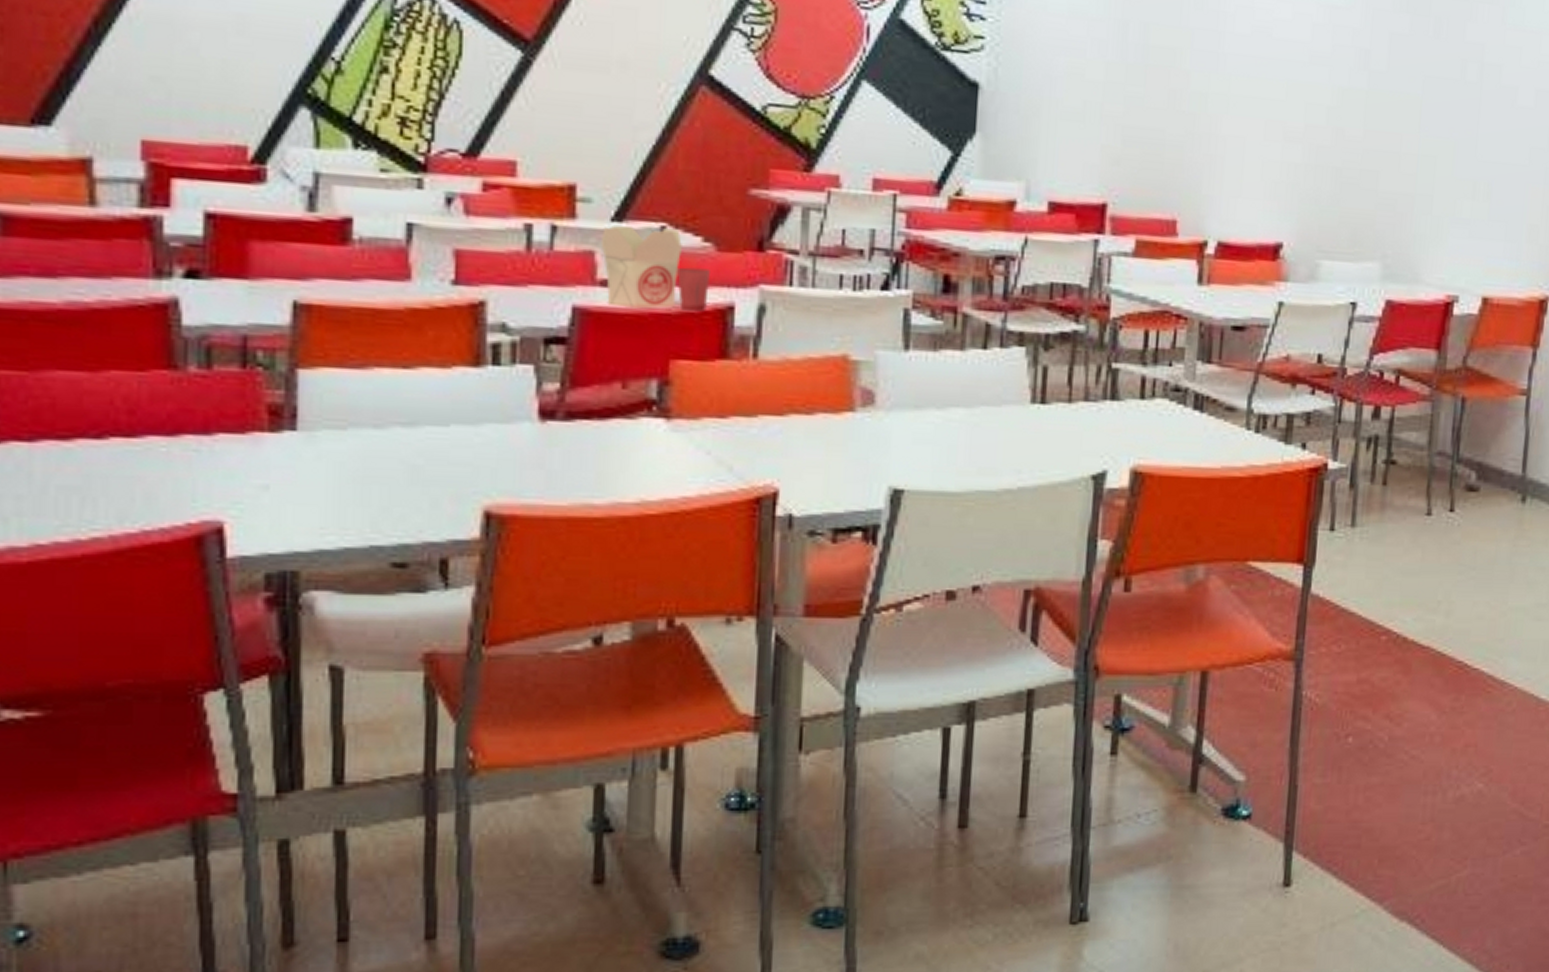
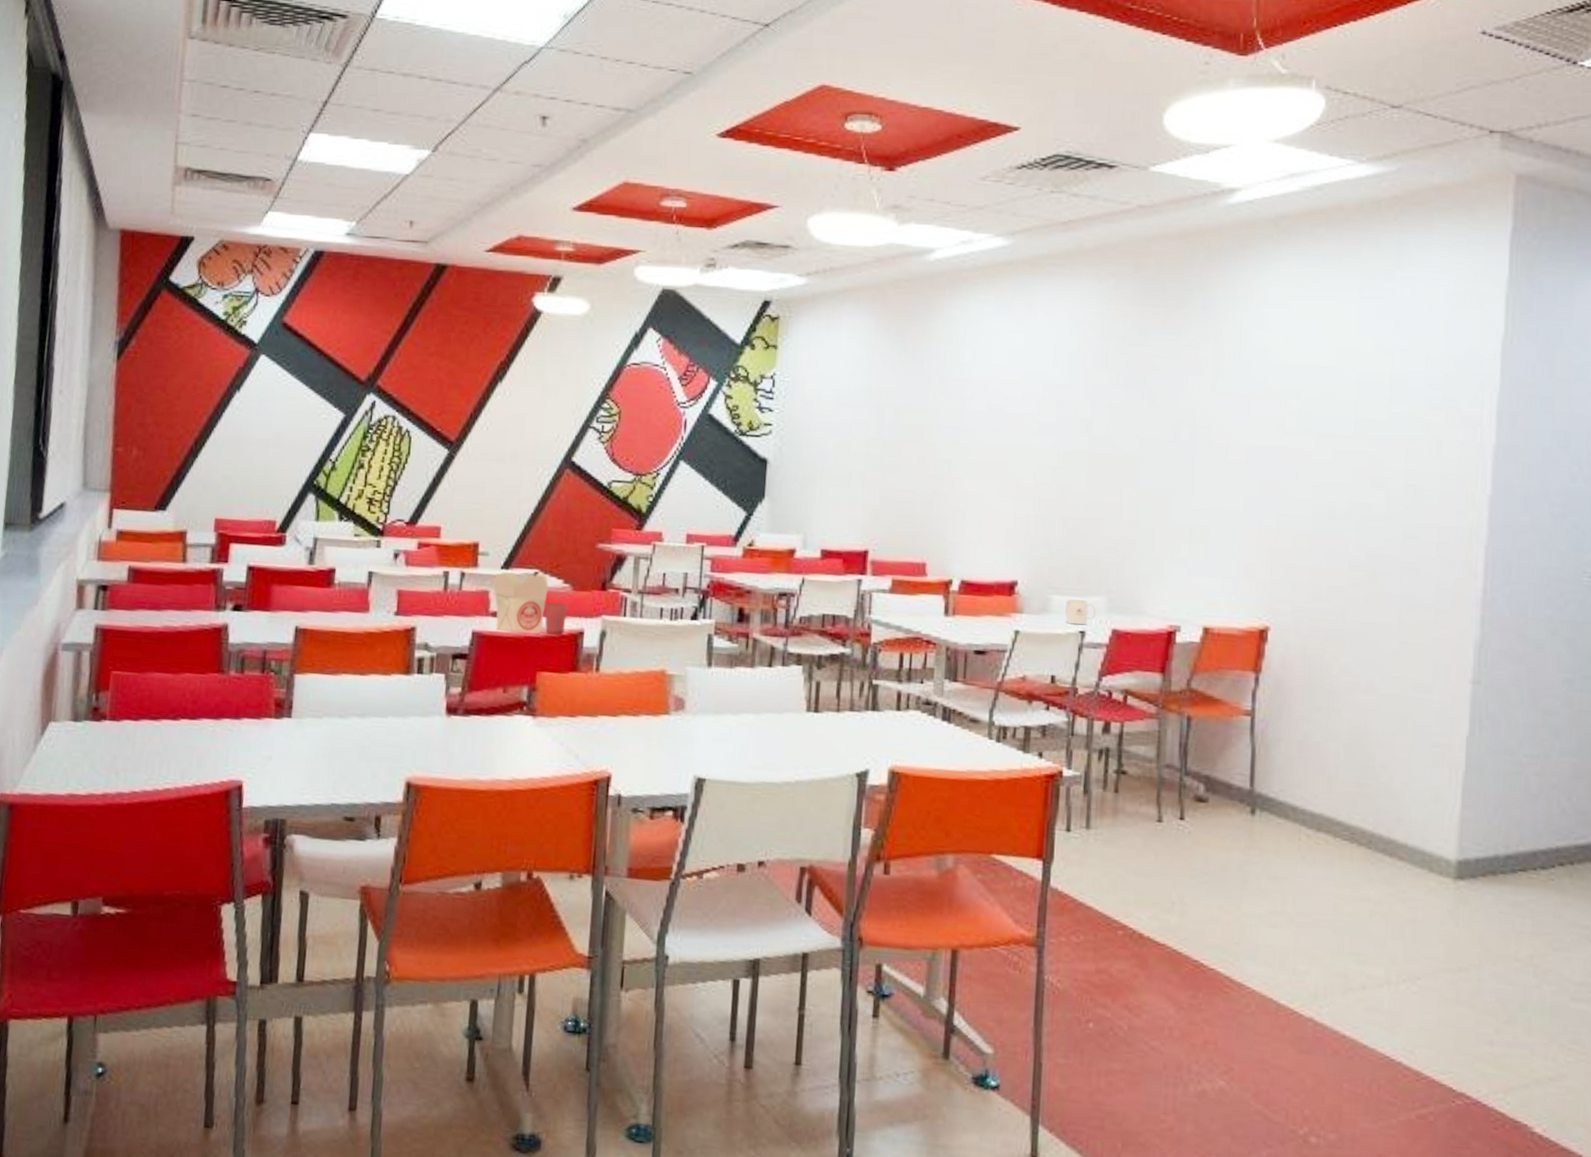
mug: none [1335,265,1369,296] -> present [1065,599,1096,625]

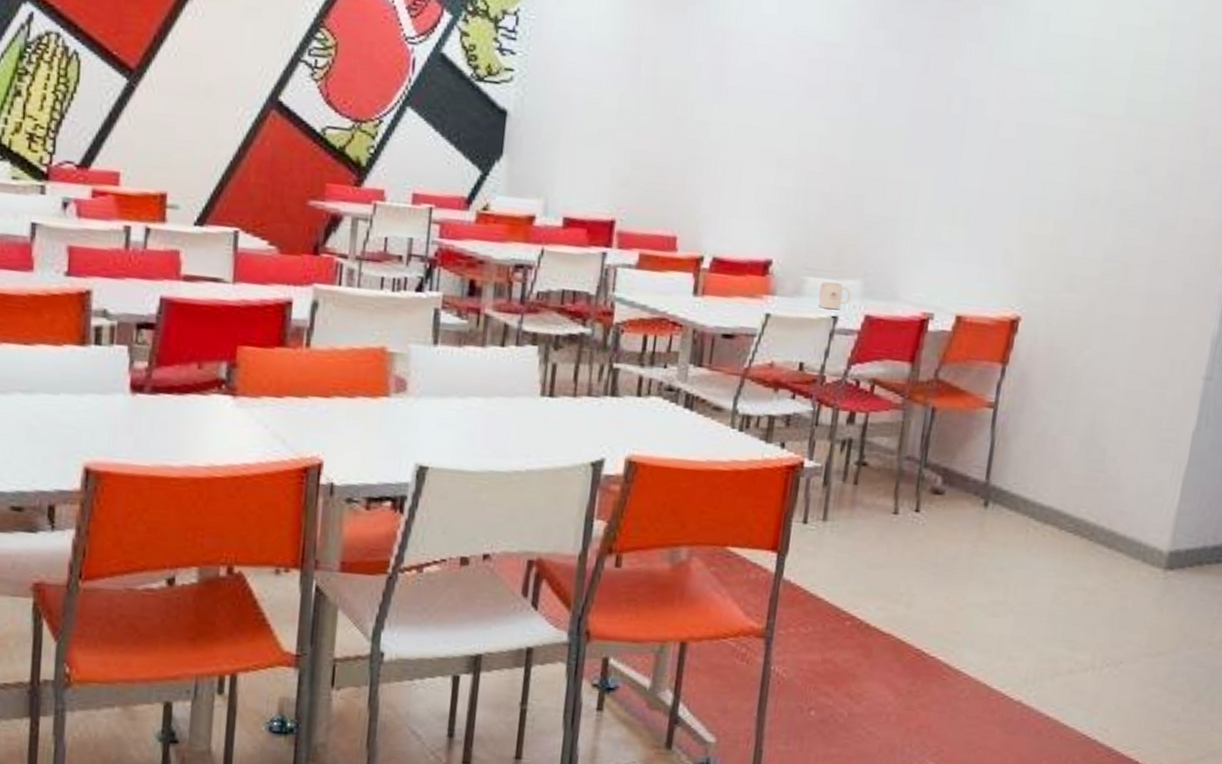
takeout container: present [493,572,549,634] -> none [184,229,251,302]
cup: present [544,602,567,636] -> none [246,266,273,306]

